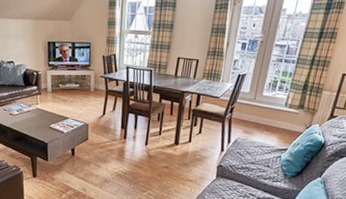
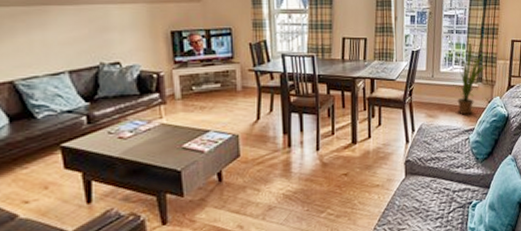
house plant: none [273,71,311,137] -> present [447,41,487,115]

